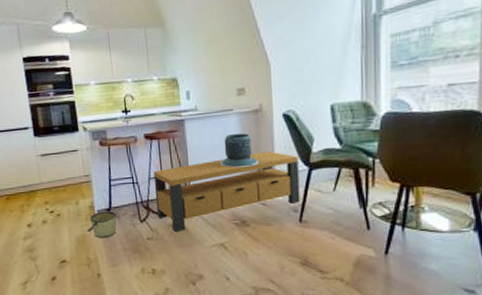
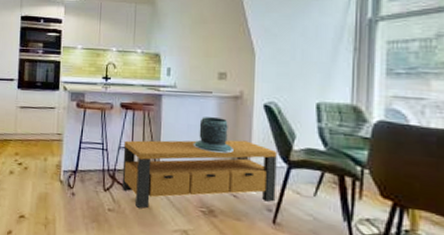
bucket: present [87,211,117,239] -> none [50,172,82,201]

